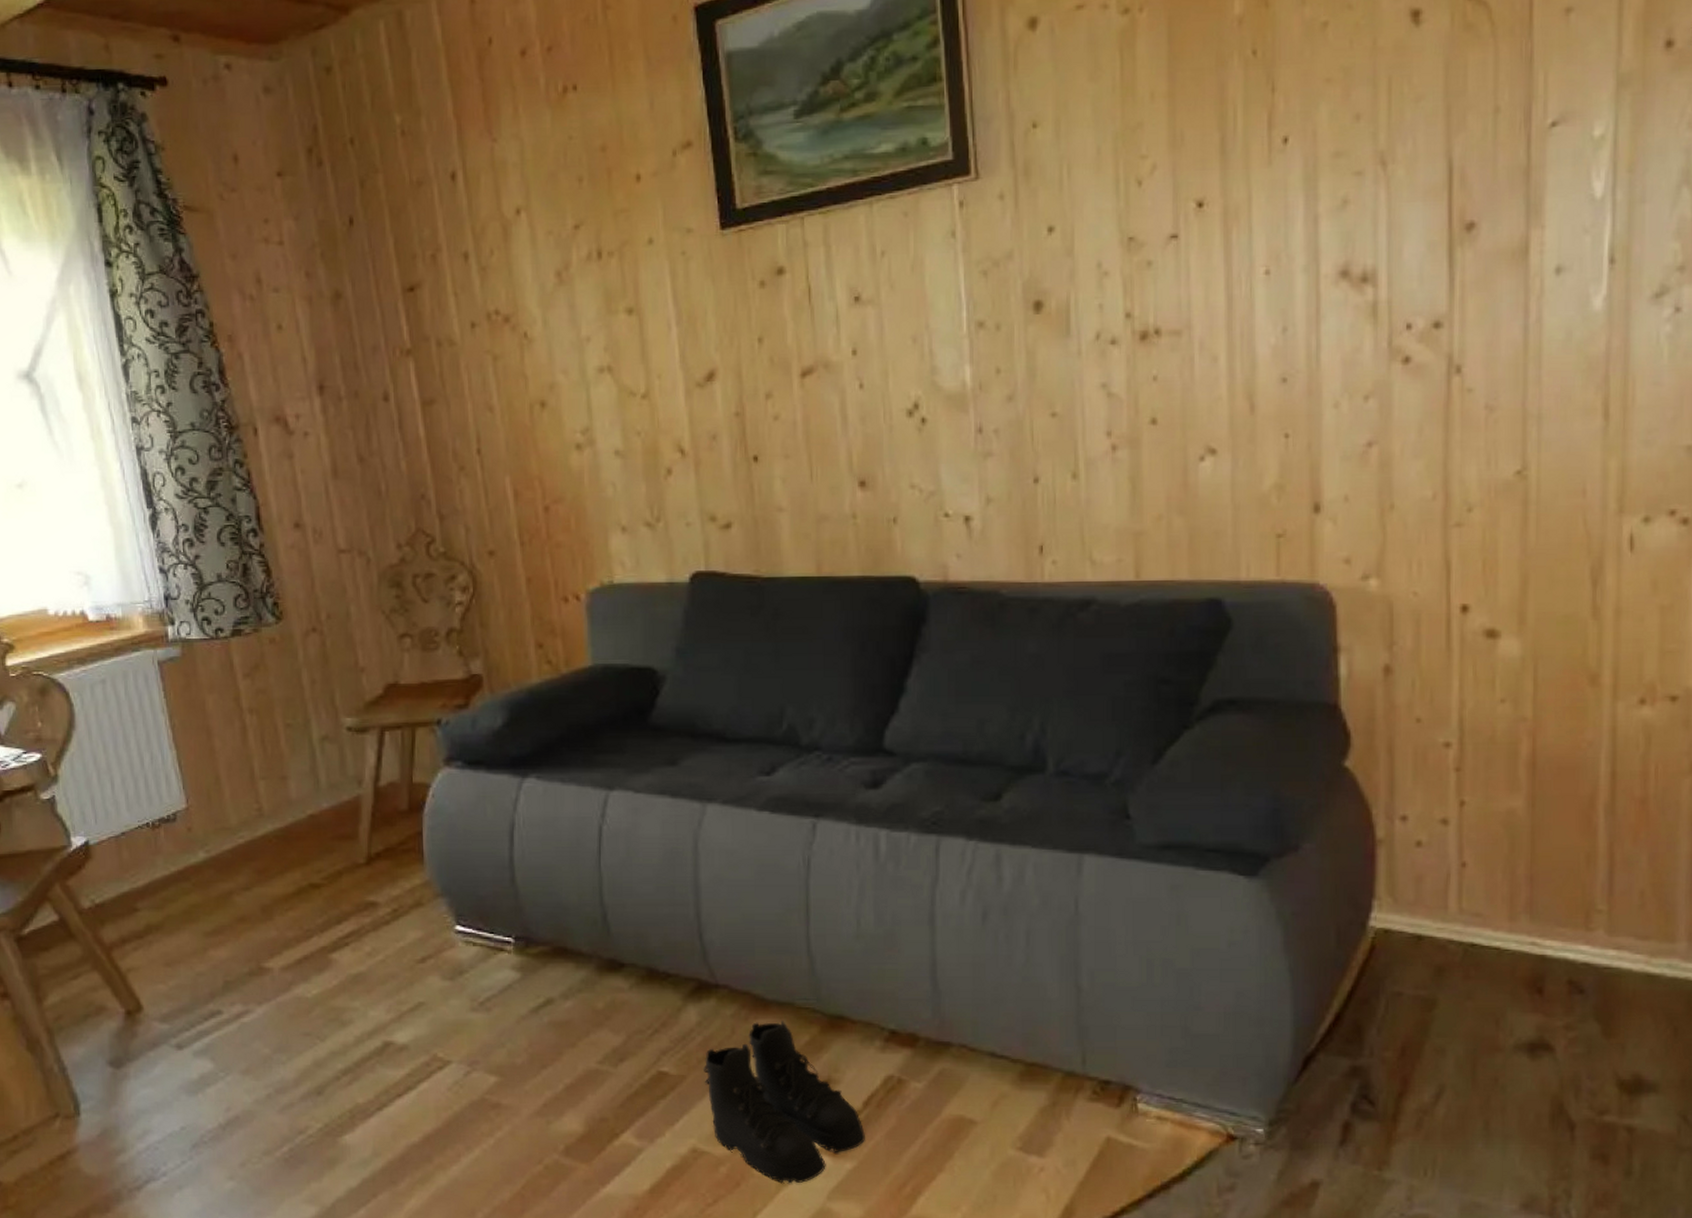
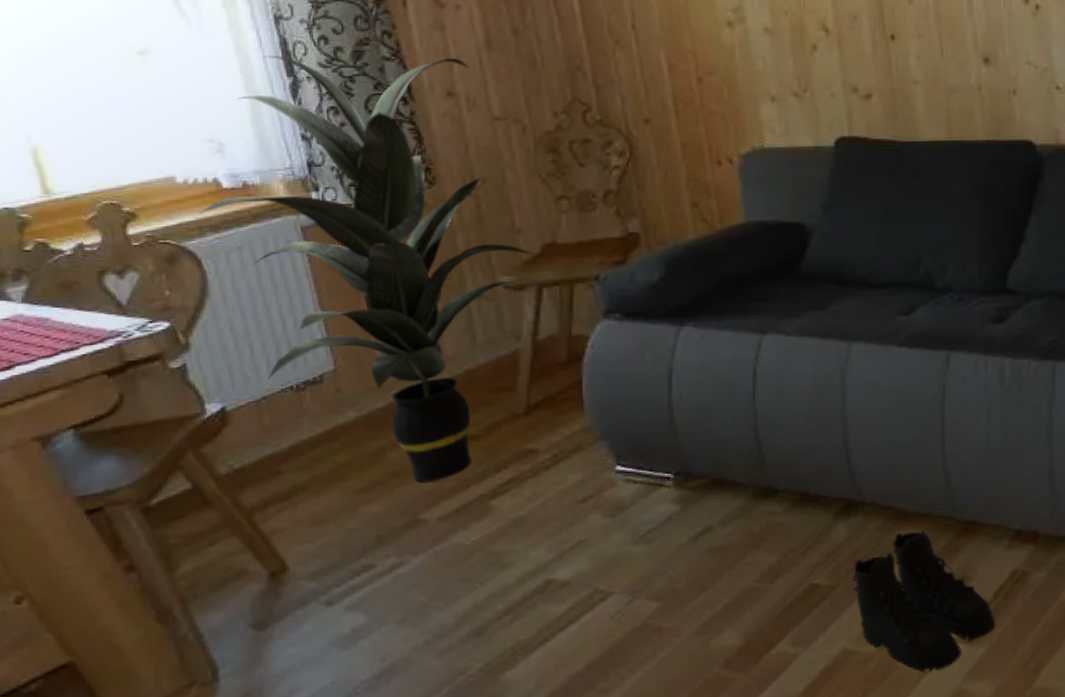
indoor plant: none [67,487,379,929] -> present [198,56,537,482]

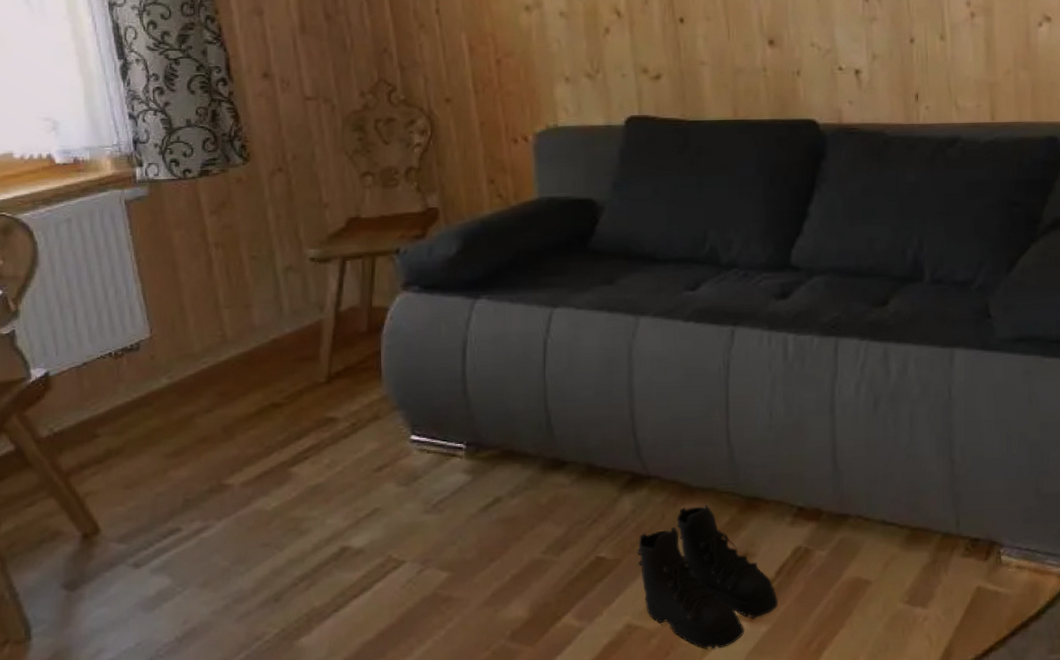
indoor plant: present [198,56,537,482] -> none [32,40,342,448]

